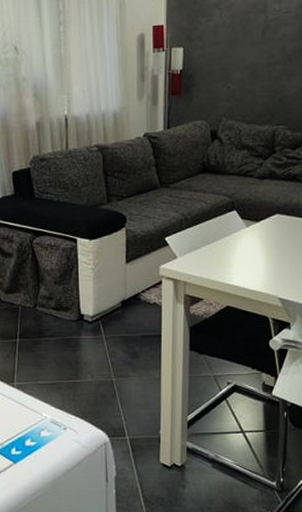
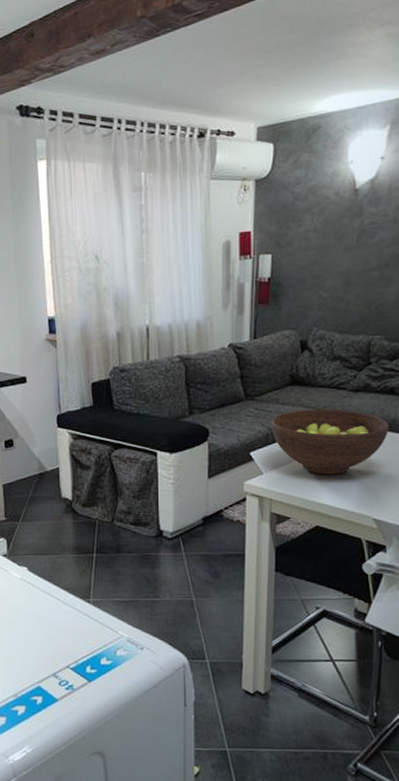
fruit bowl: none [184,195,292,257] -> present [270,408,389,474]

